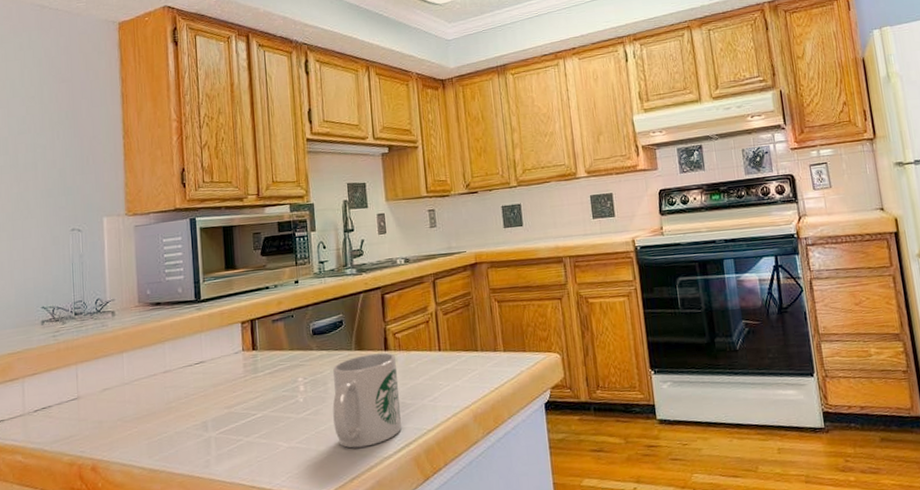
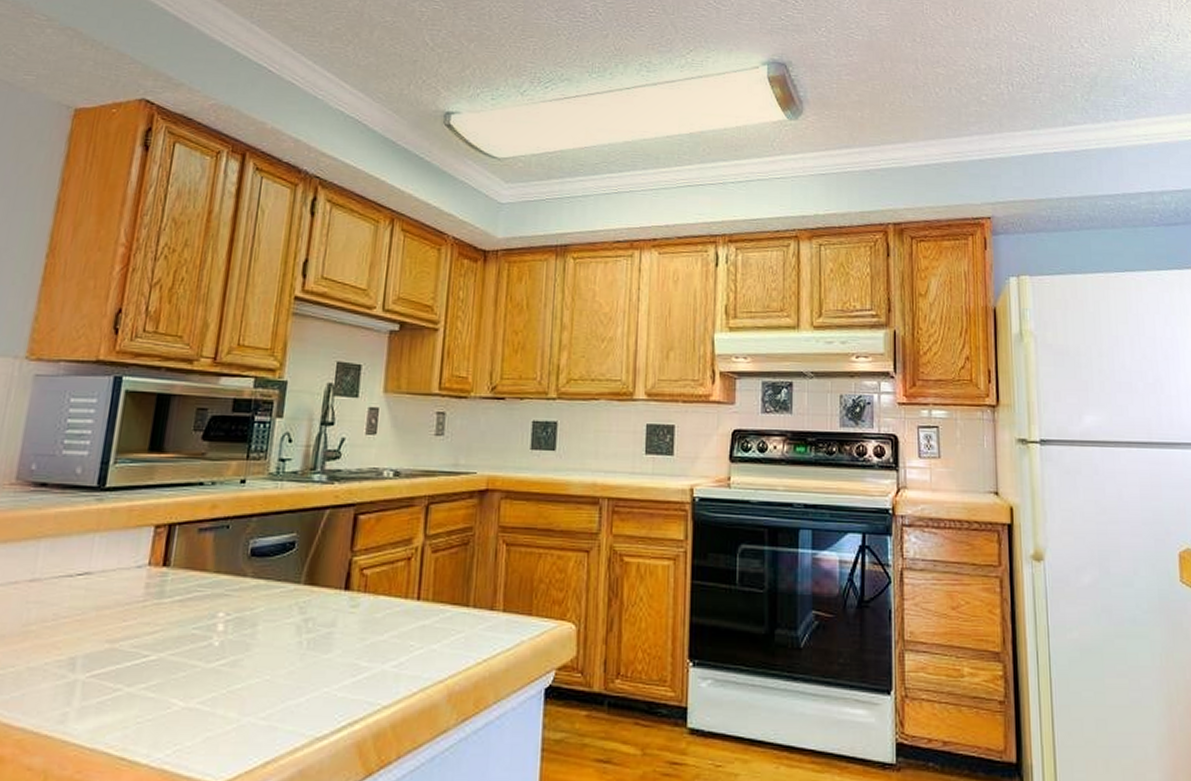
mug: present [332,352,402,448] -> none [254,592,359,720]

